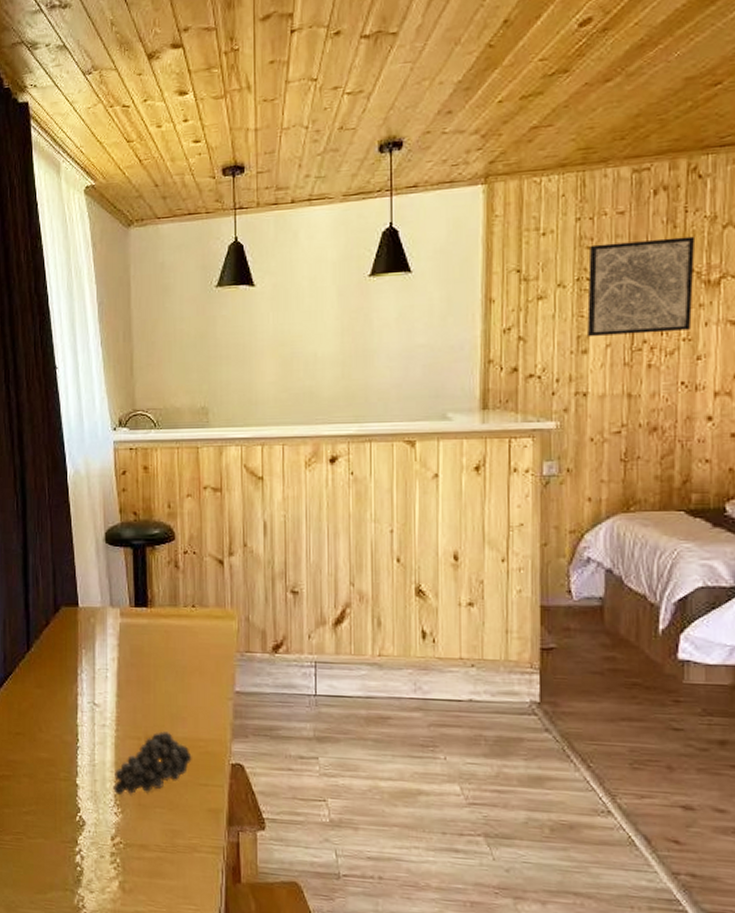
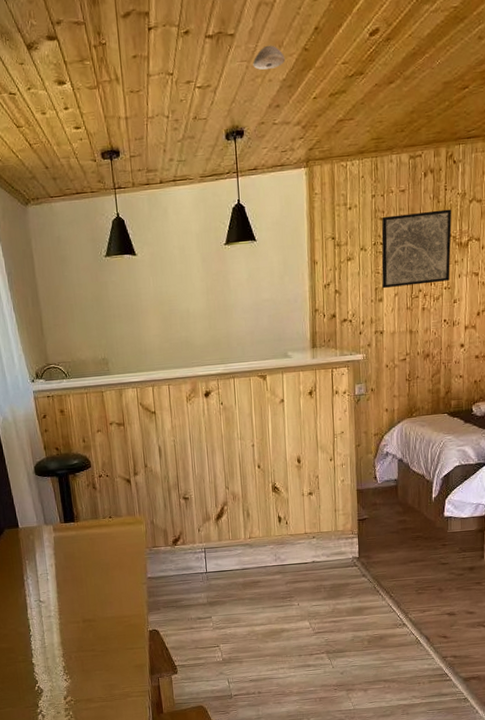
fruit: present [113,731,192,795] -> none [61,614,120,666]
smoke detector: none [419,42,463,72] -> present [253,45,286,70]

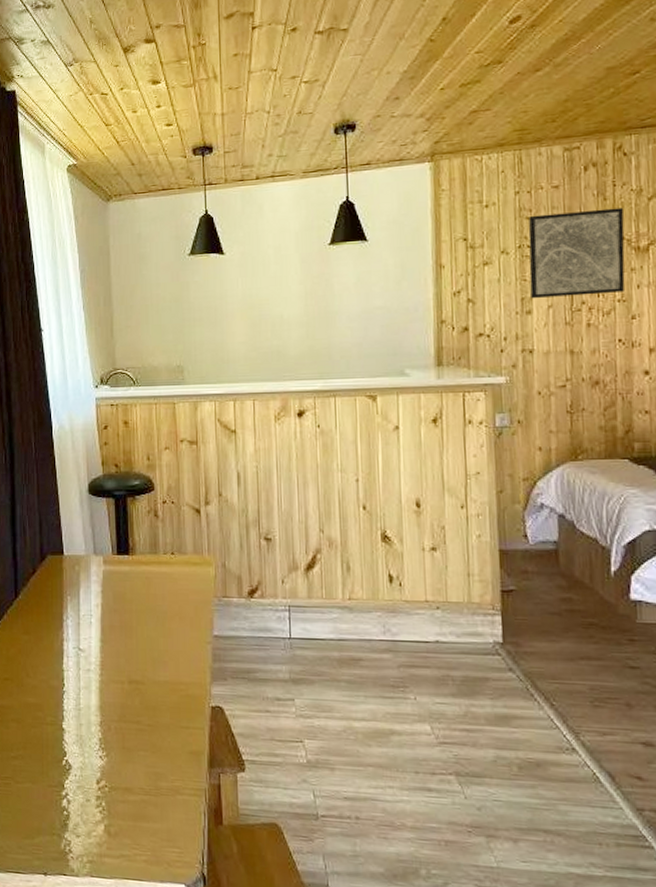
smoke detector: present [253,45,286,70] -> none [368,37,407,63]

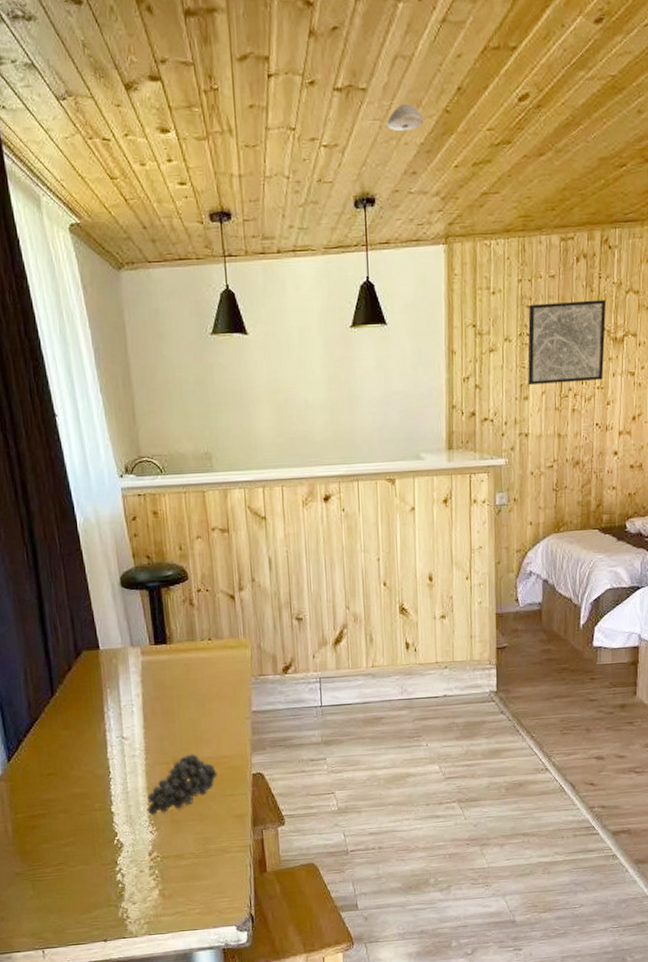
fruit: none [98,675,174,738] -> present [147,754,218,815]
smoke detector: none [368,37,407,63] -> present [387,103,424,131]

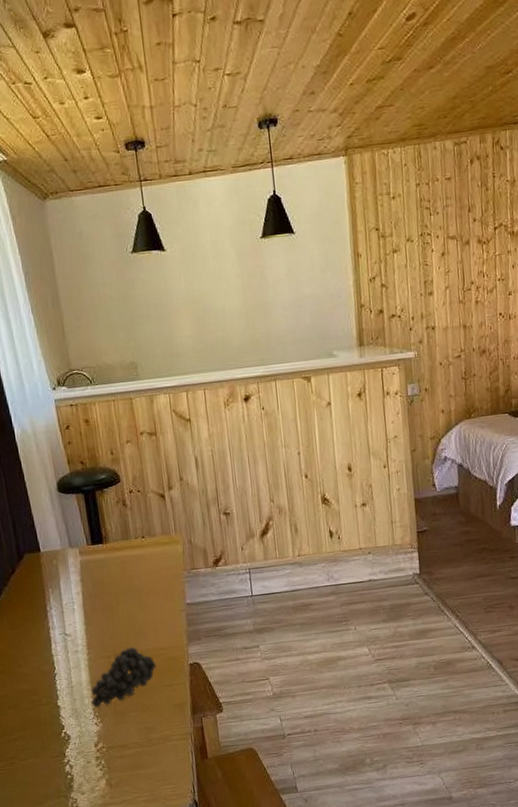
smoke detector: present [387,103,424,131] -> none [284,30,319,56]
wall art: present [527,299,607,386] -> none [428,197,504,282]

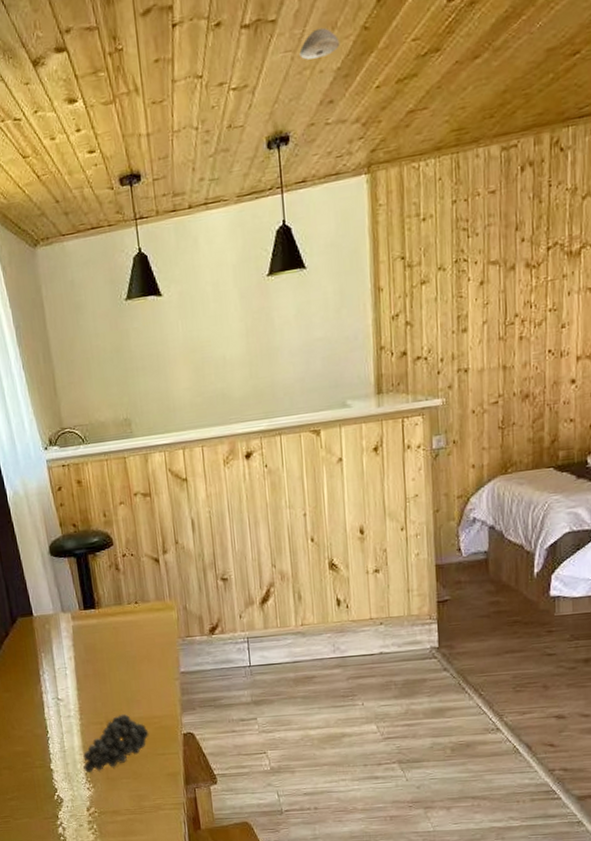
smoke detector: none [284,30,319,56] -> present [299,27,340,60]

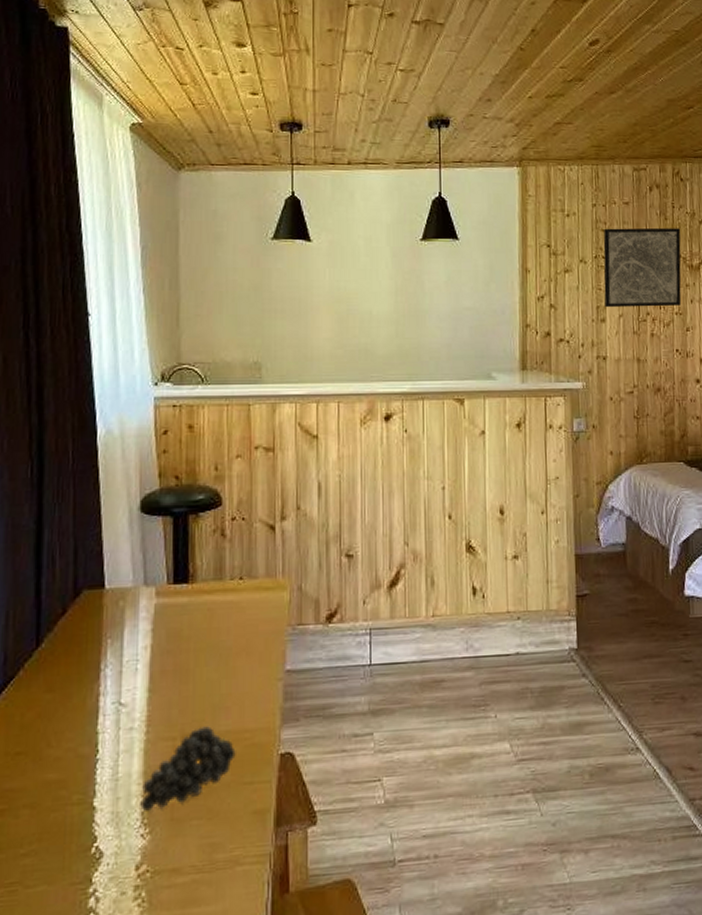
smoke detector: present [299,27,340,60] -> none [463,39,499,63]
wall art: none [465,209,559,317] -> present [603,227,682,308]

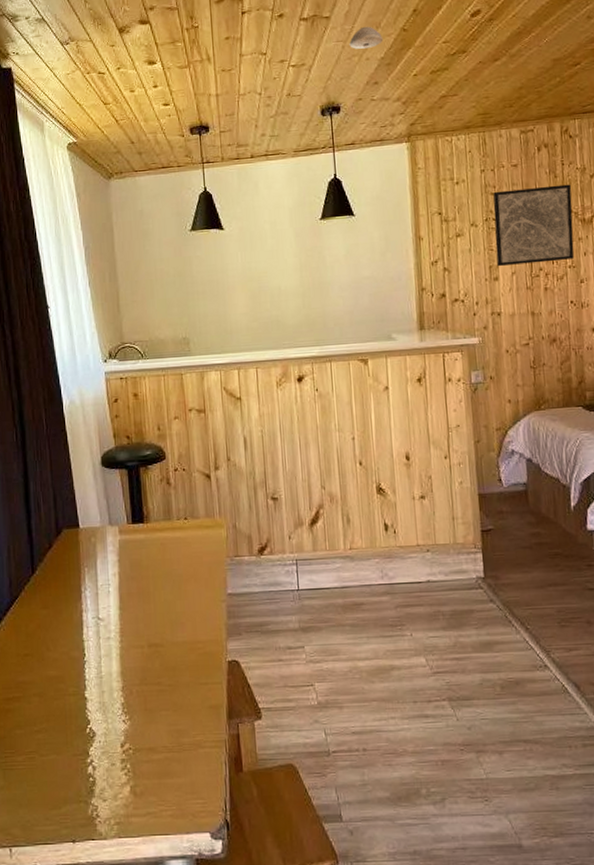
fruit: present [140,726,236,811] -> none [120,638,192,702]
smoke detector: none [463,39,499,63] -> present [349,26,384,49]

